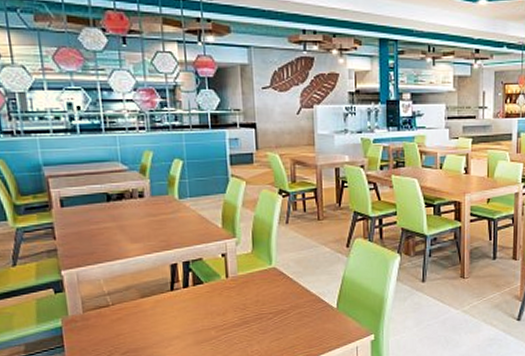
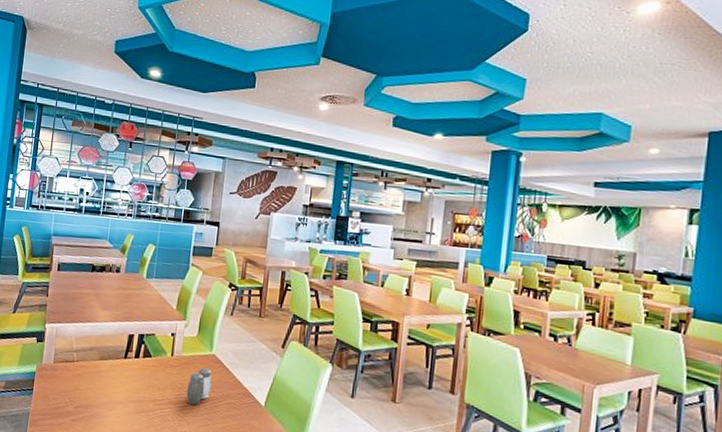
salt and pepper shaker: none [250,283,278,323] -> present [186,367,212,405]

